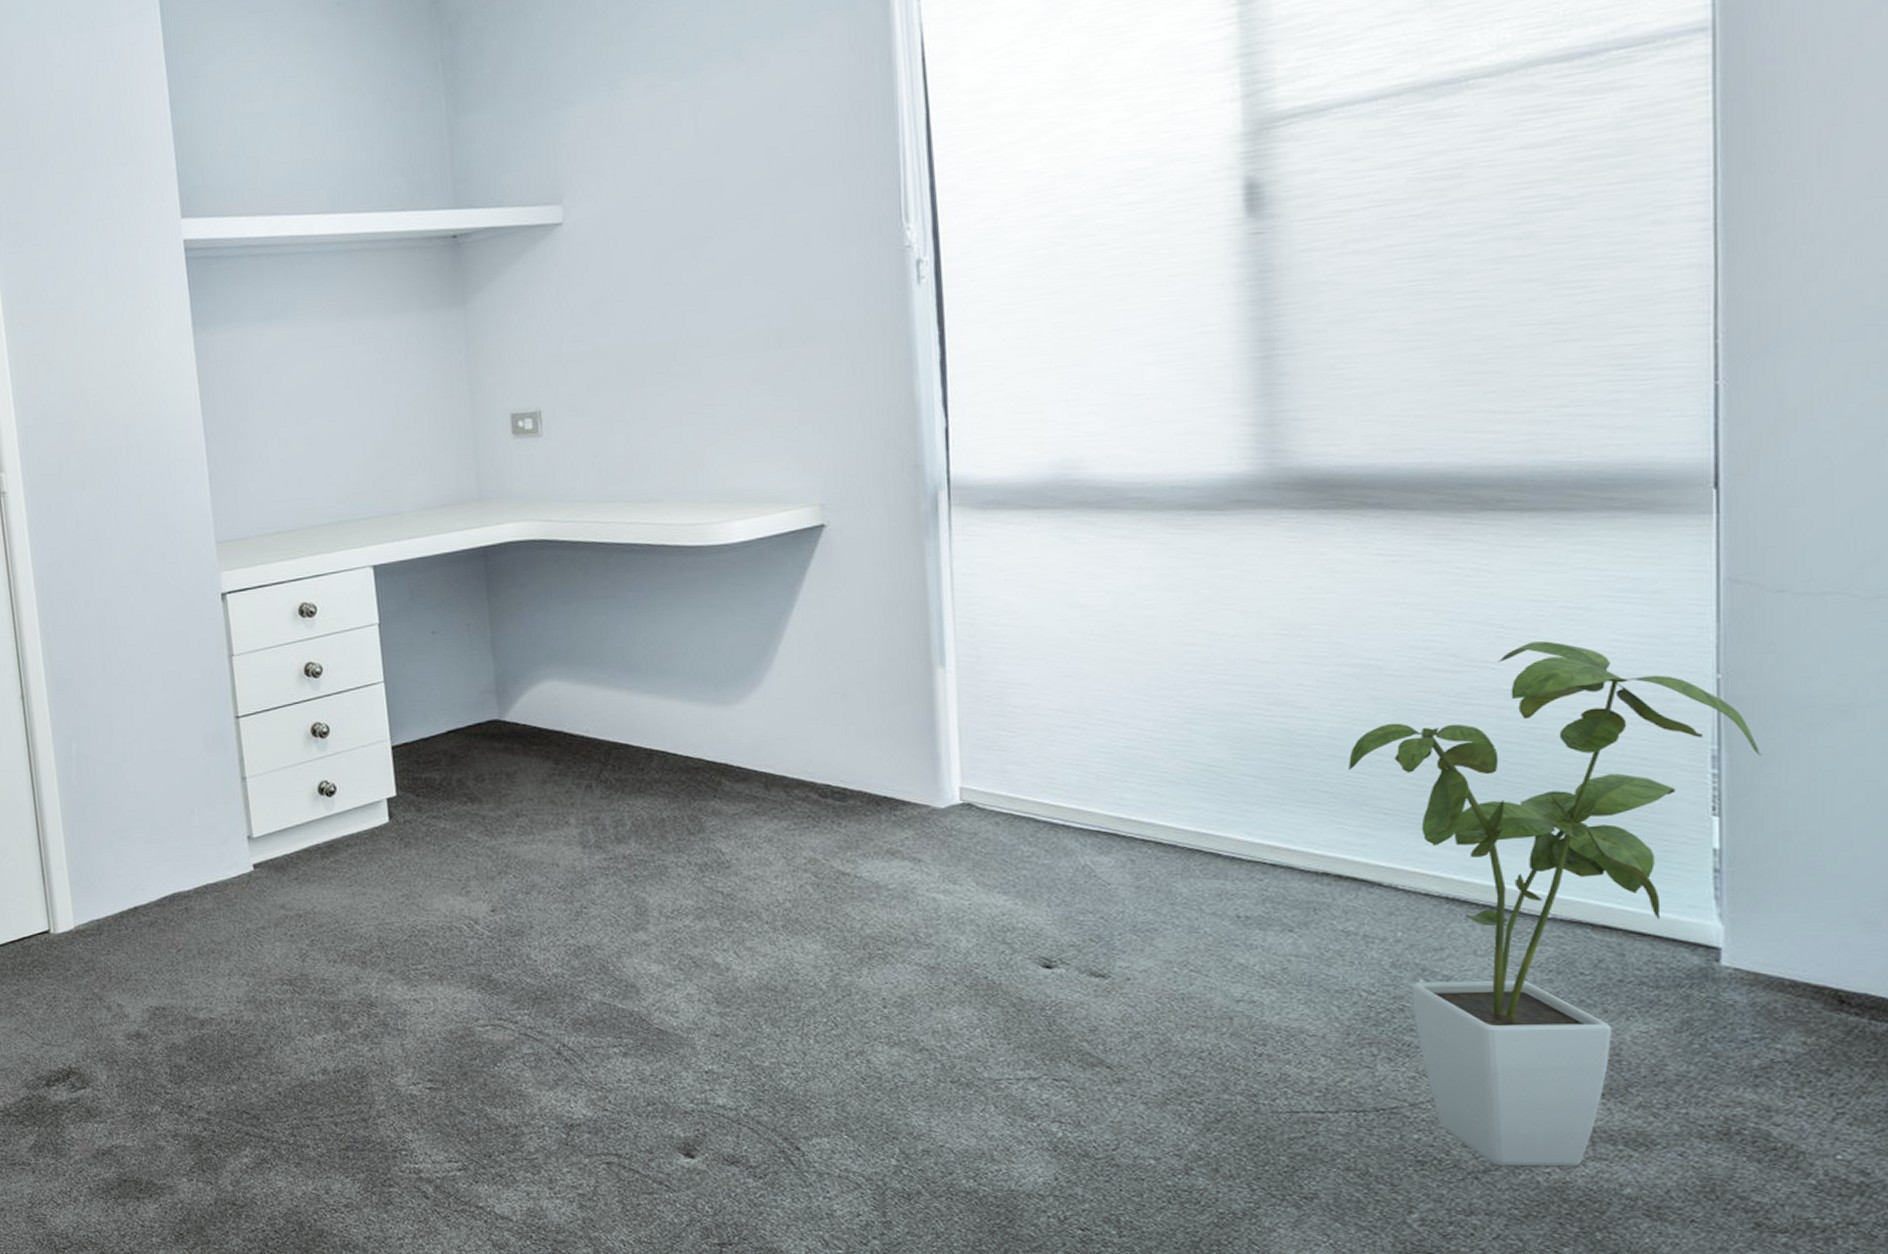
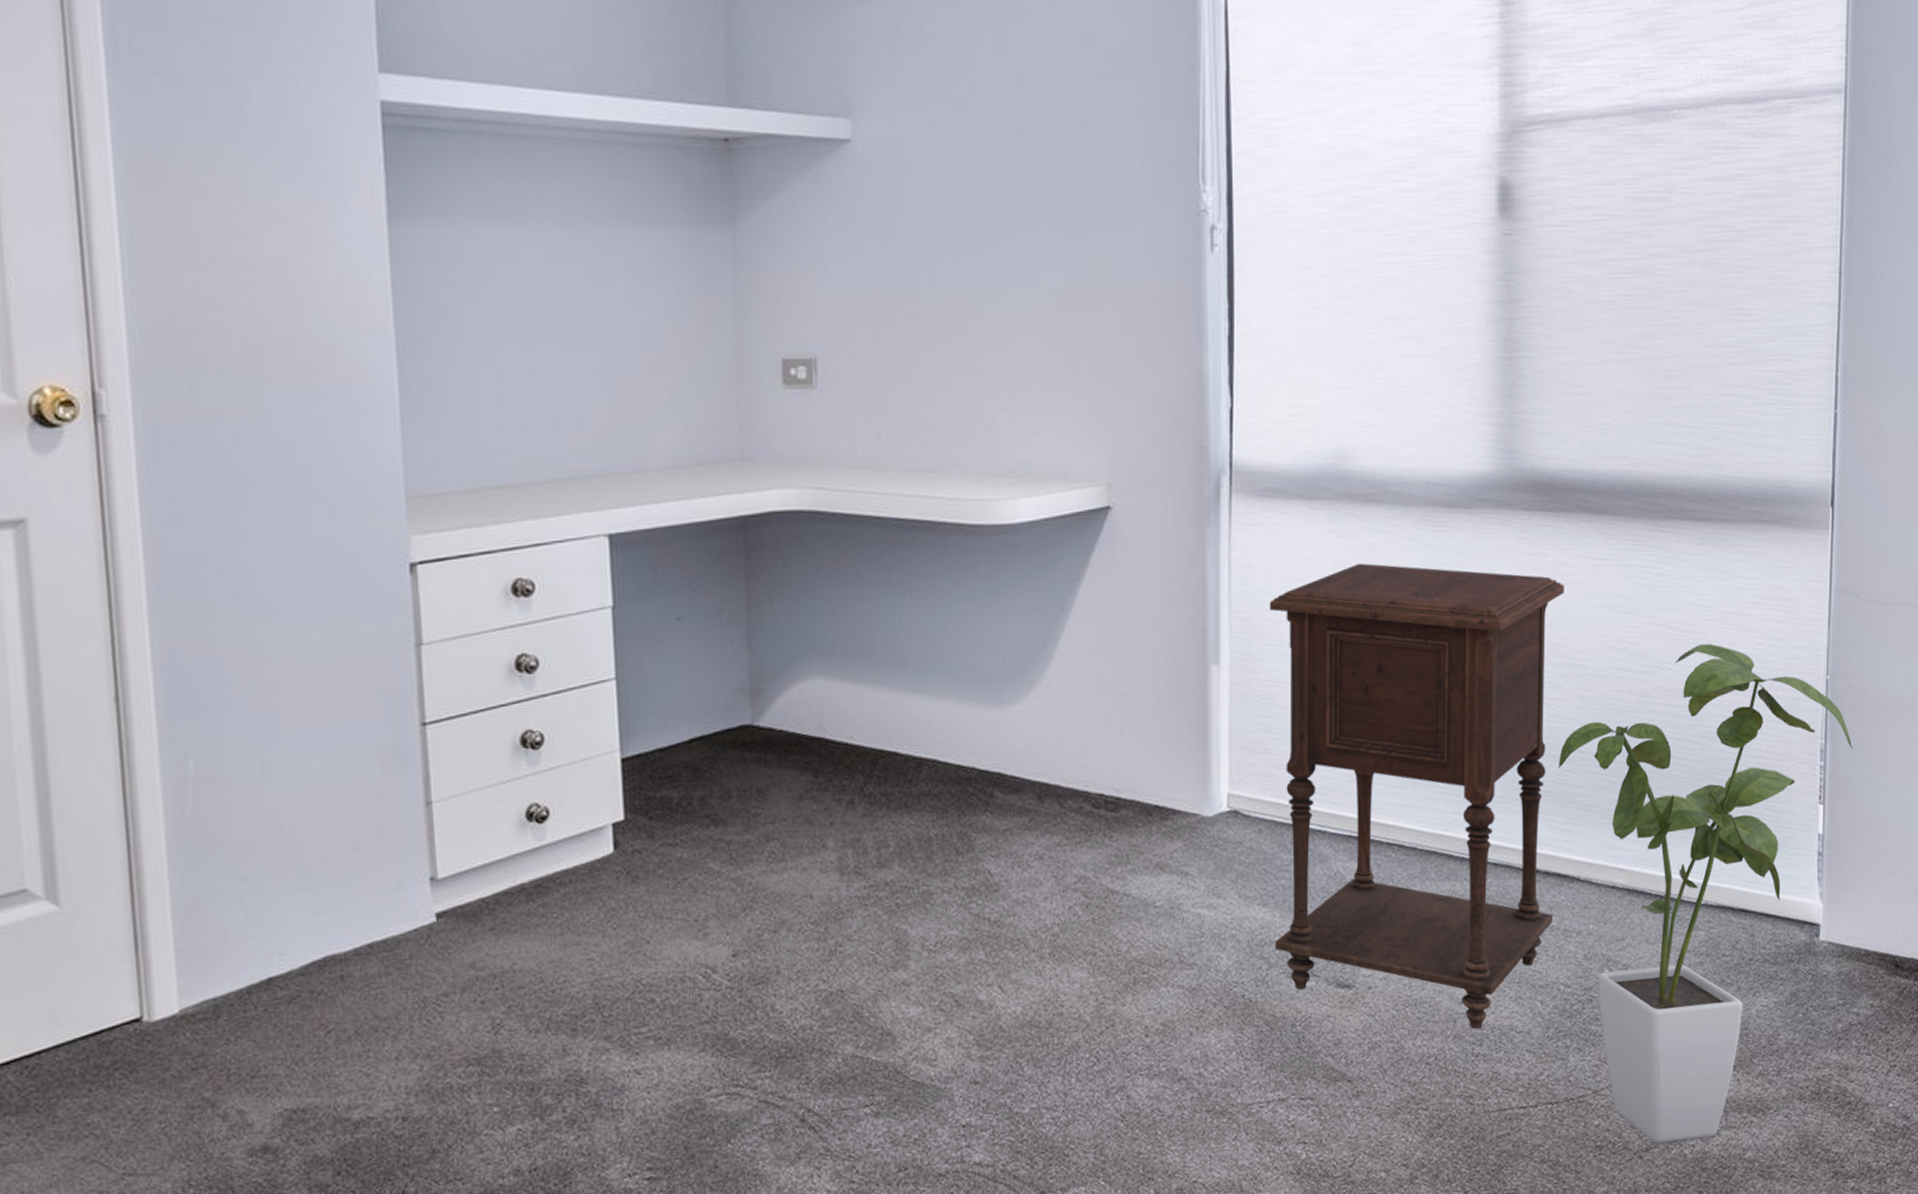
nightstand: none [996,568,1349,1028] -> present [1269,563,1564,1029]

